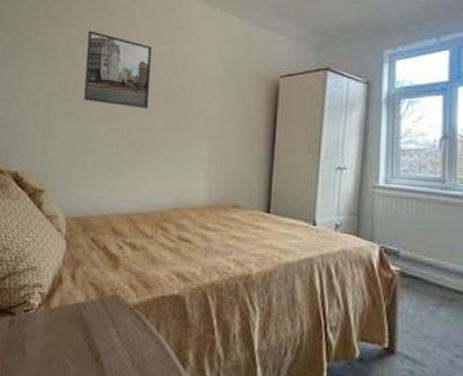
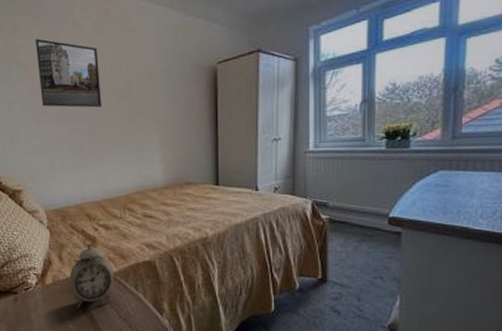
alarm clock: none [79,254,133,346] -> present [70,236,114,309]

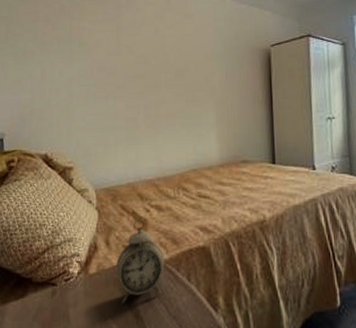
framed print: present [35,38,102,108] -> none [99,21,160,85]

